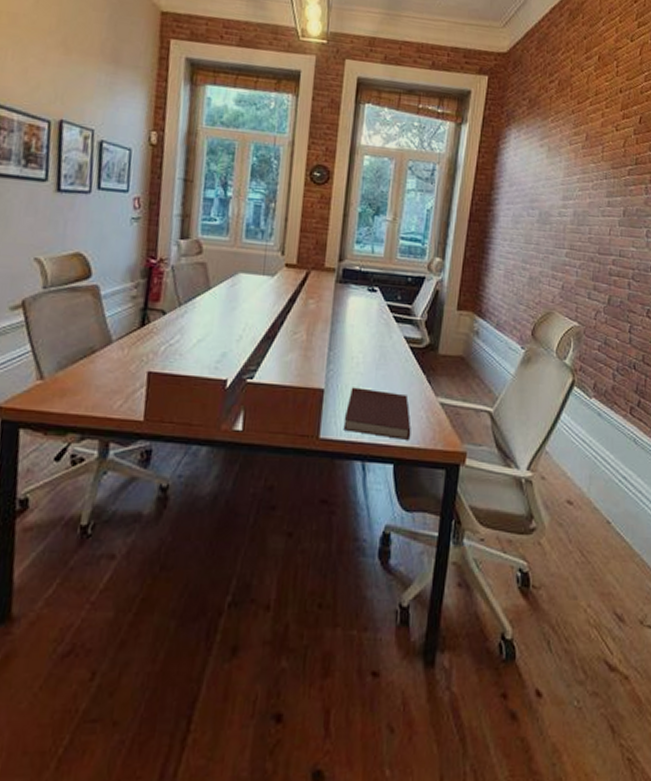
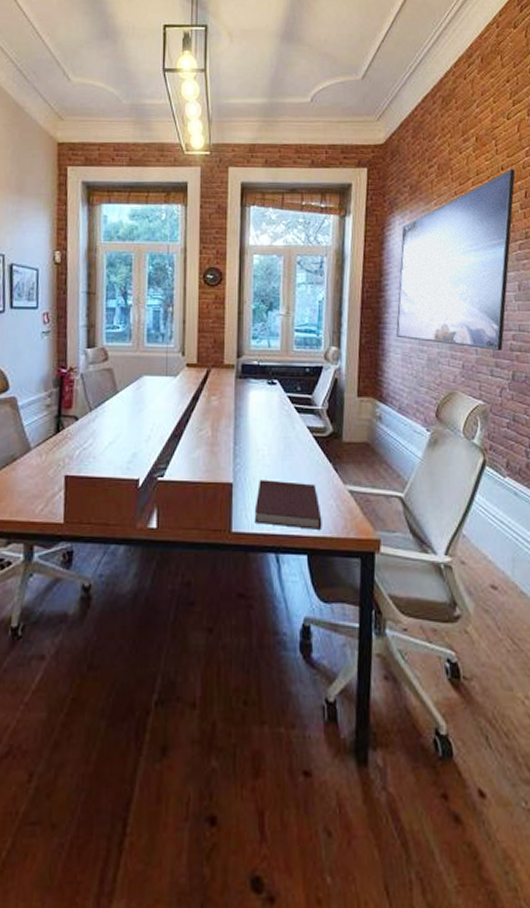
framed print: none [501,93,633,274] -> present [396,169,516,350]

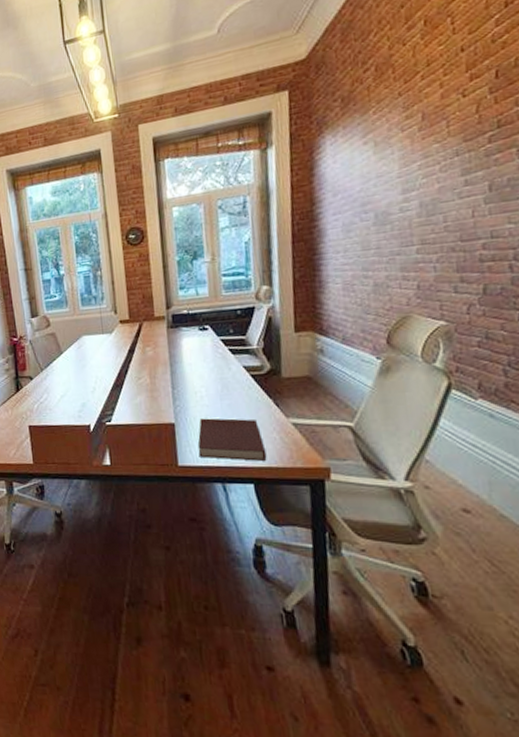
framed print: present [396,169,516,350] -> none [334,46,482,268]

